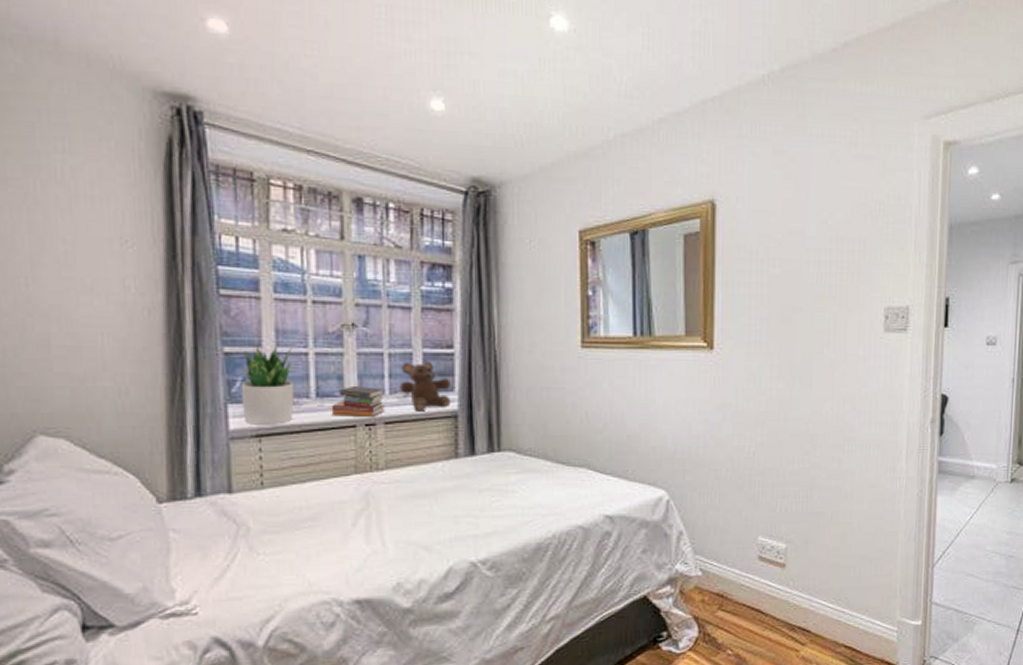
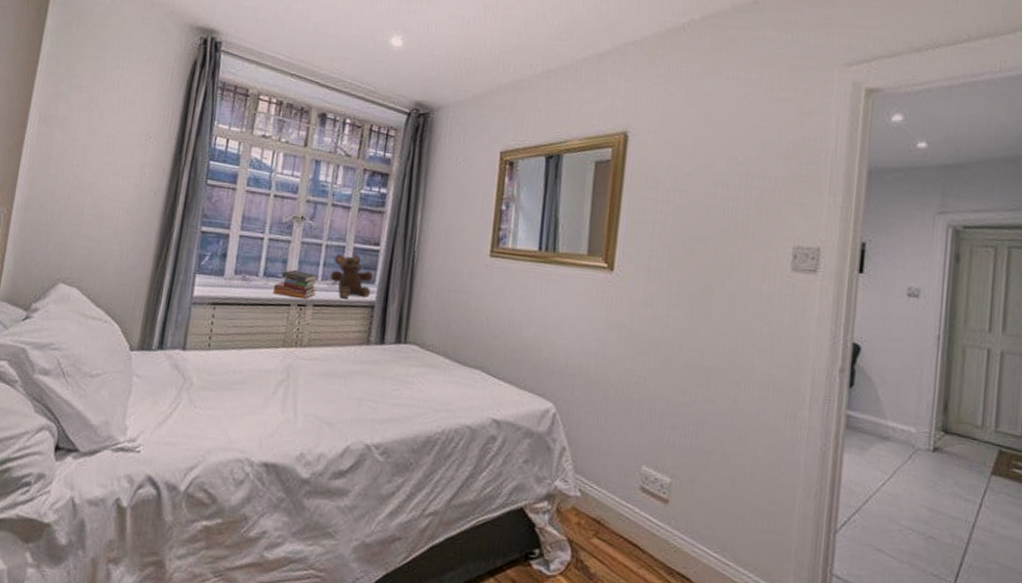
planter: present [238,344,295,425] -> none [206,228,253,297]

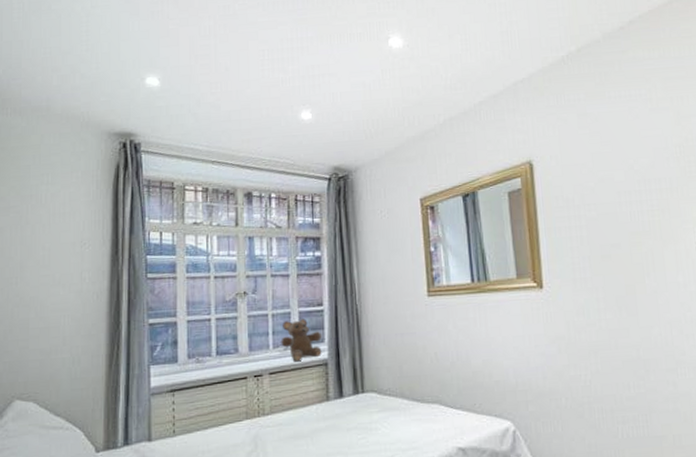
books: present [272,269,317,300] -> none [227,343,270,371]

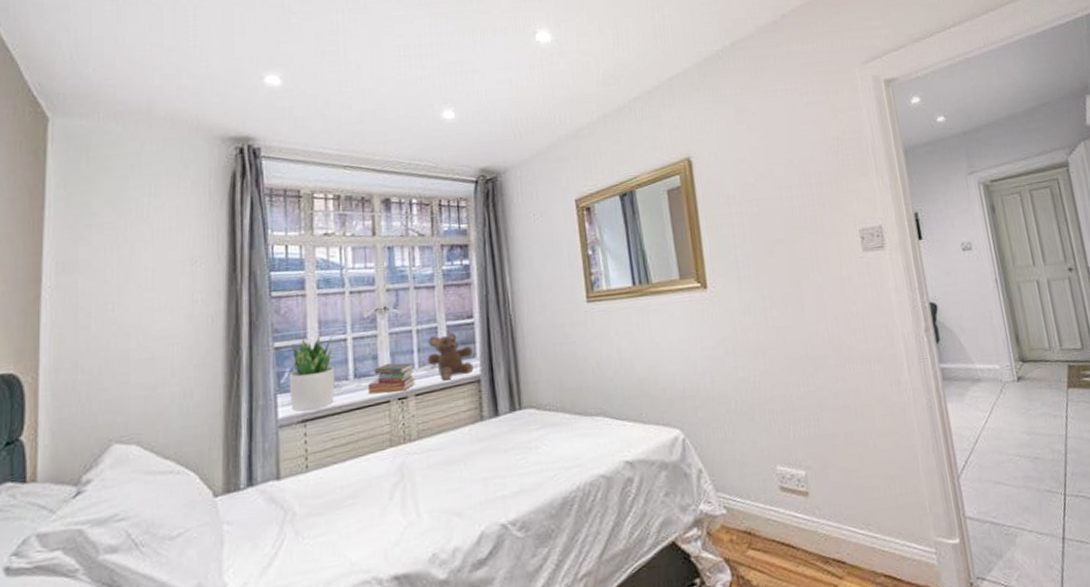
planter: none [159,314,200,382] -> present [286,334,335,412]
books: none [227,343,270,371] -> present [367,362,415,394]

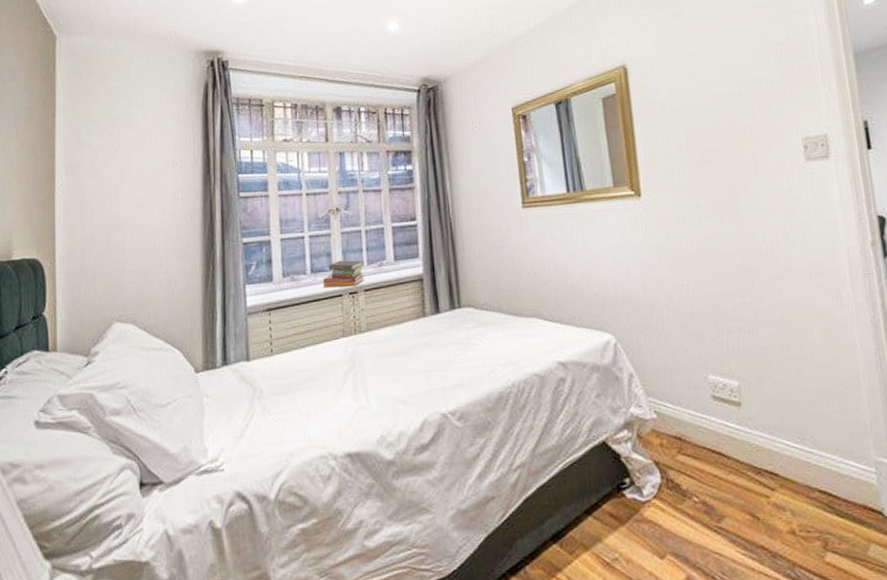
planter: present [286,334,335,412] -> none [253,232,295,301]
teddy bear: present [427,333,474,381] -> none [375,234,417,278]

